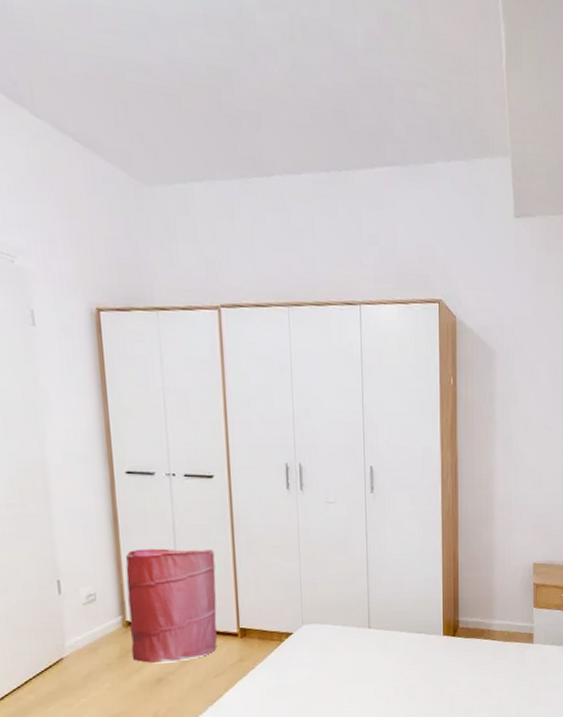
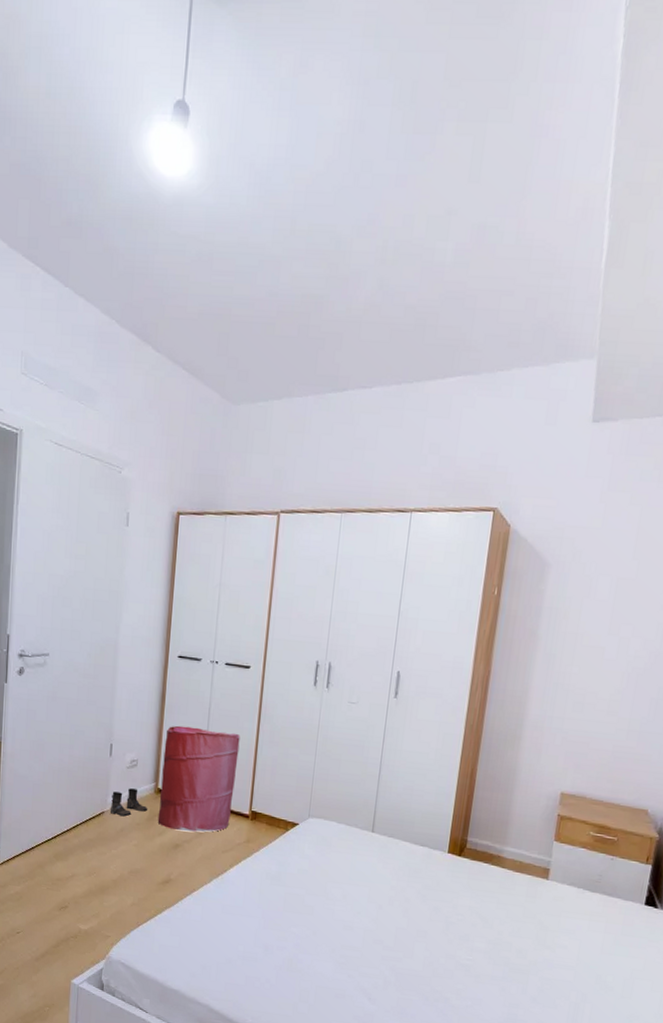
boots: none [69,626,117,660] -> present [109,788,147,817]

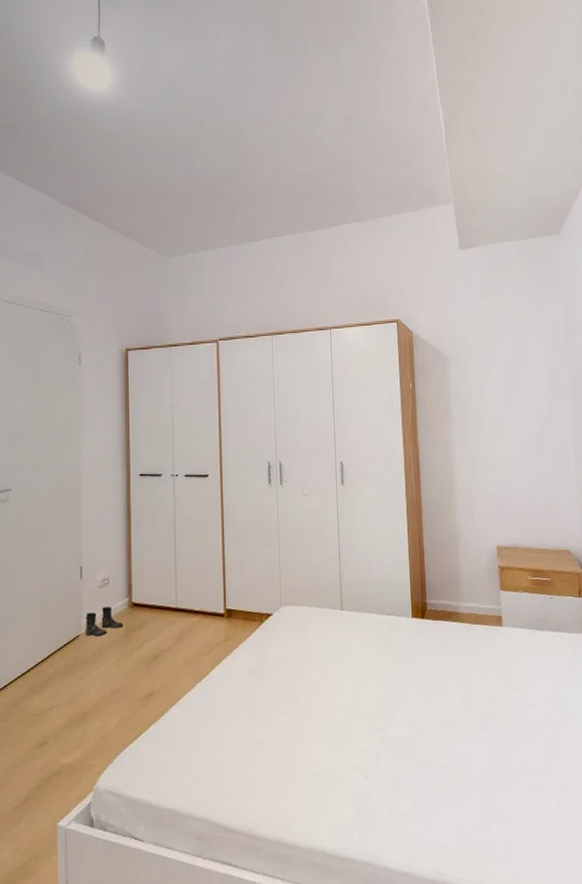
laundry hamper: present [157,725,240,832] -> none [134,537,207,641]

